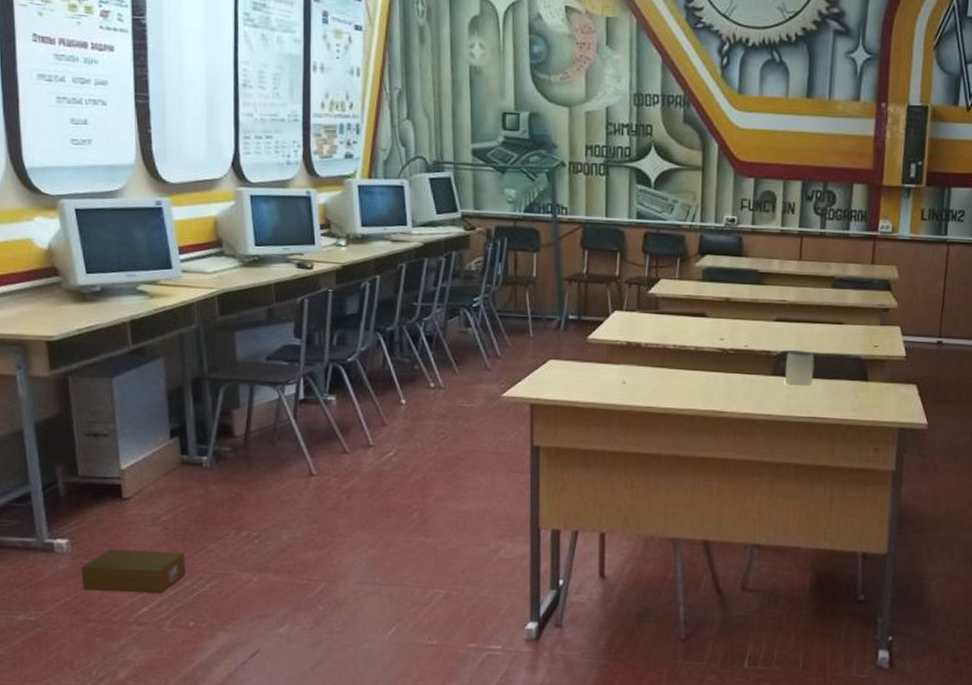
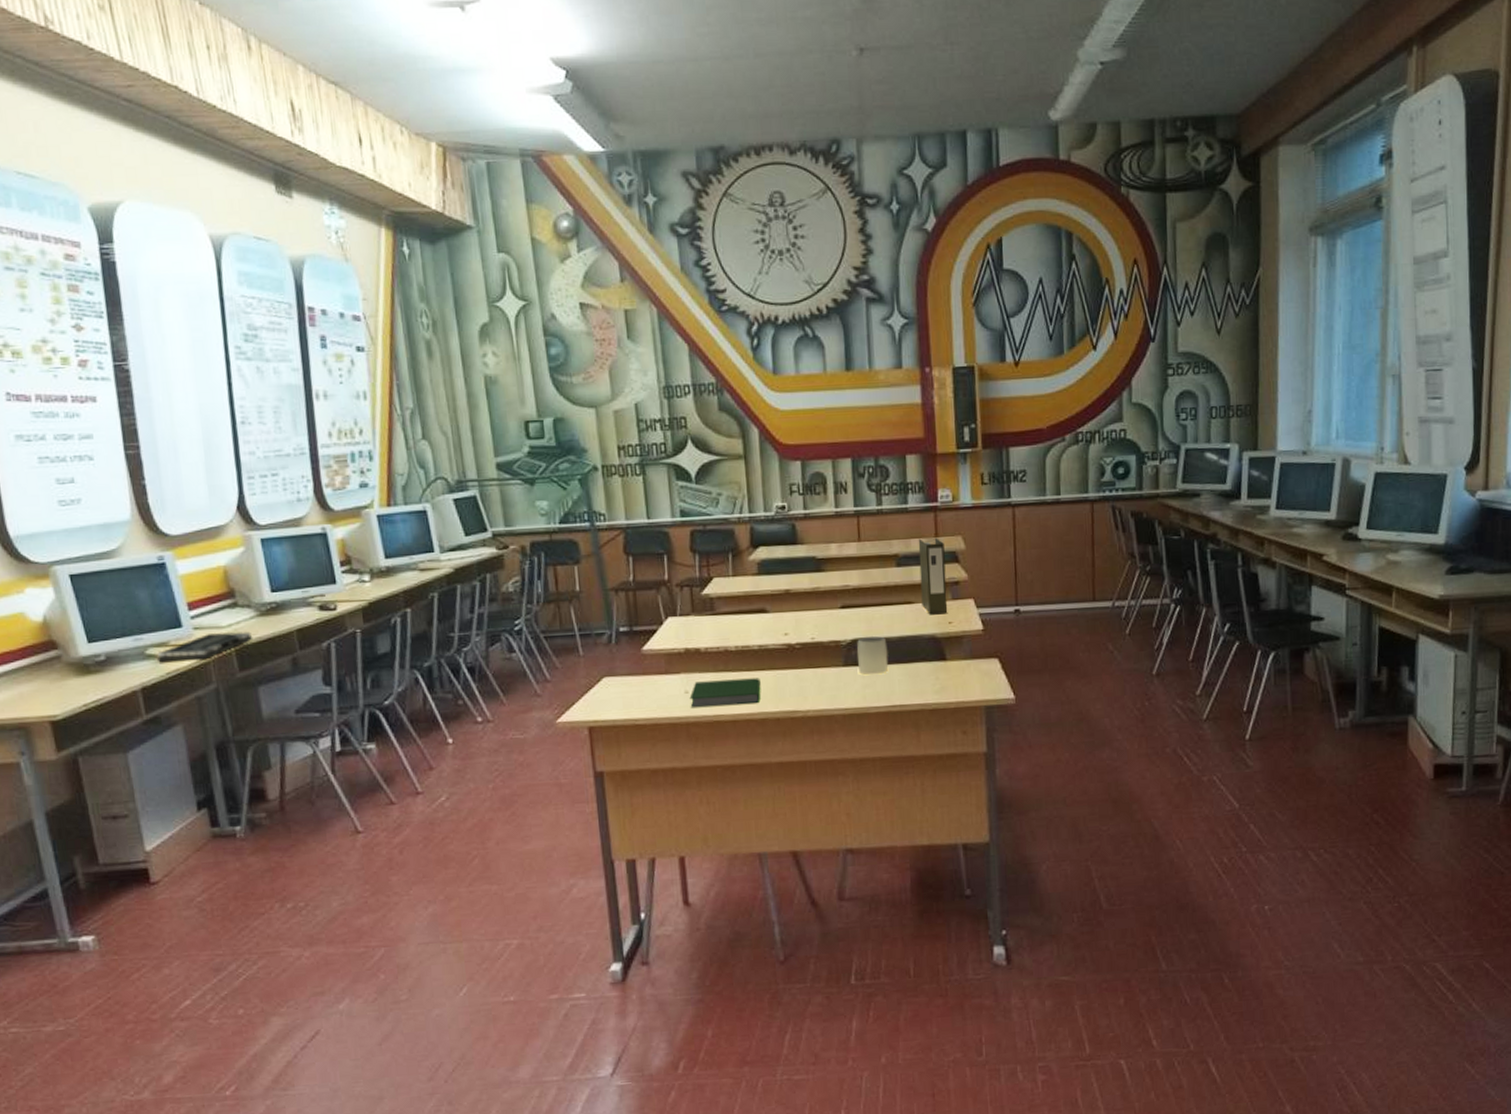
box: present [81,548,186,593] -> none [111,934,229,989]
computer keyboard: none [147,277,235,301] -> present [157,631,253,664]
hardcover book: none [626,374,693,401] -> present [689,678,761,709]
binder: none [851,264,879,338] -> present [918,537,948,615]

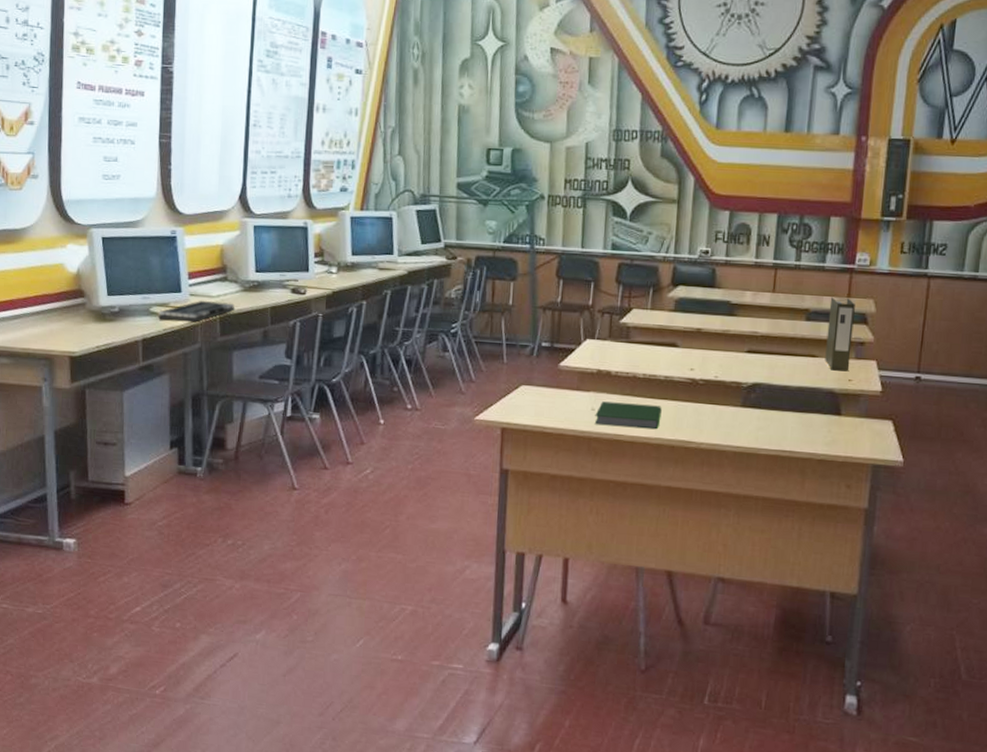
mug: present [856,636,889,676] -> none [754,382,786,420]

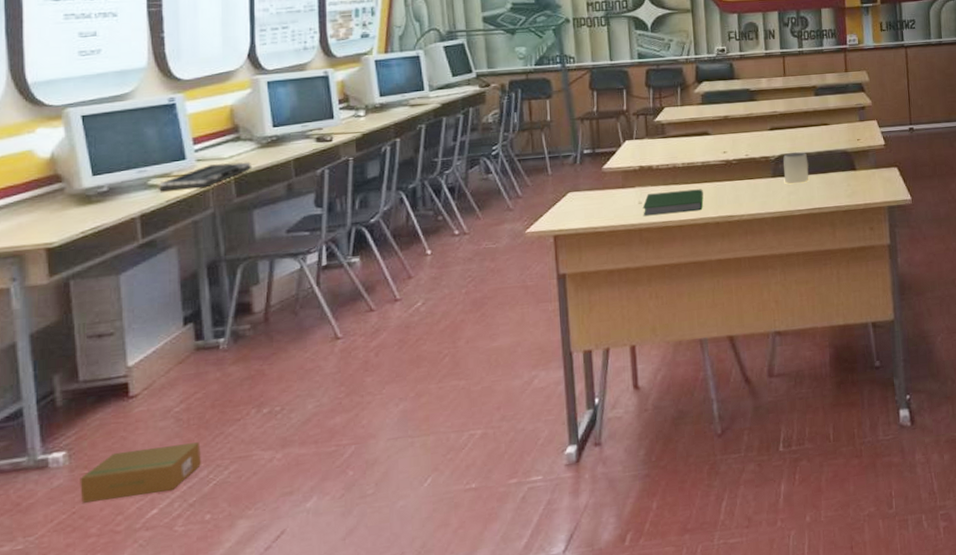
box: none [84,550,176,594] -> present [80,442,201,503]
mug: none [754,382,786,420] -> present [783,152,809,185]
binder: present [825,297,855,372] -> none [831,72,856,134]

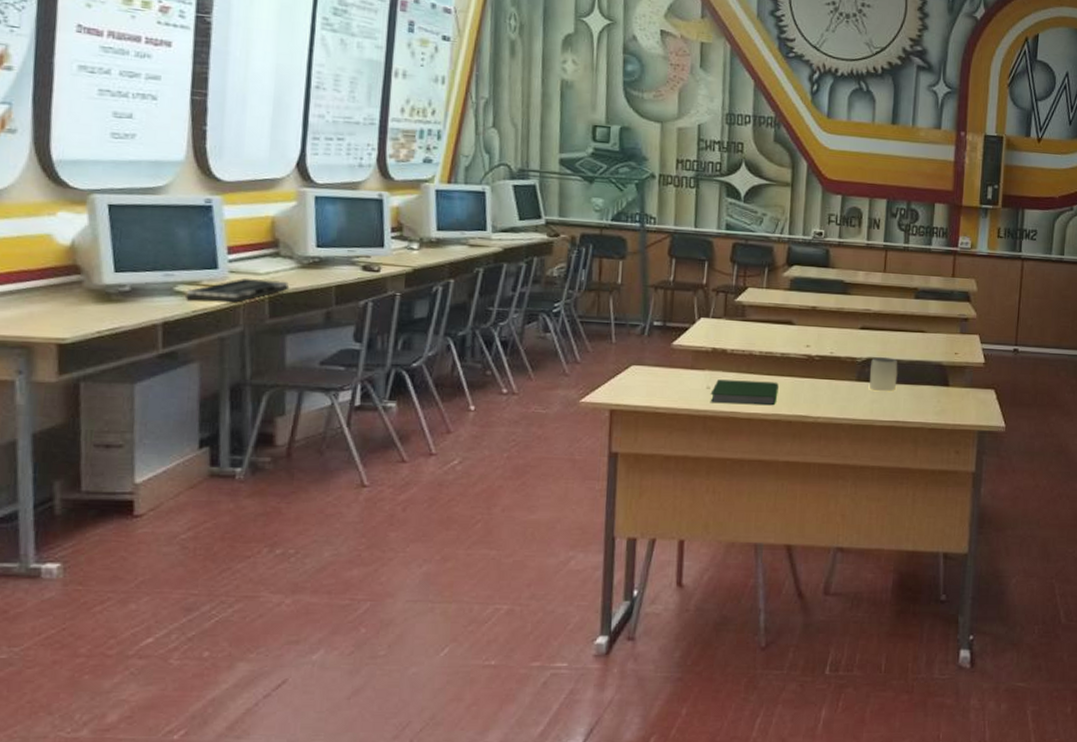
box: present [80,442,201,503] -> none [72,572,205,620]

